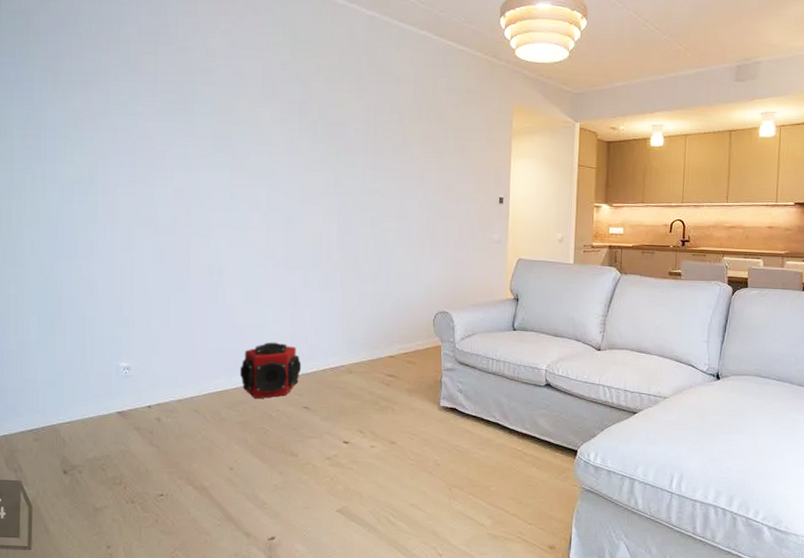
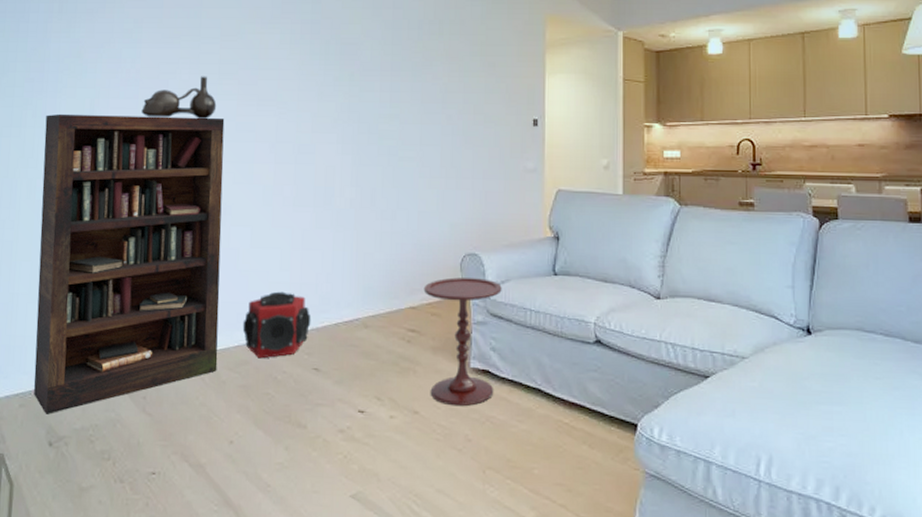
bookcase: none [45,179,220,447] -> present [33,113,225,415]
decorative vase: none [139,148,212,188] -> present [141,76,217,118]
side table: none [401,331,469,438] -> present [423,277,502,407]

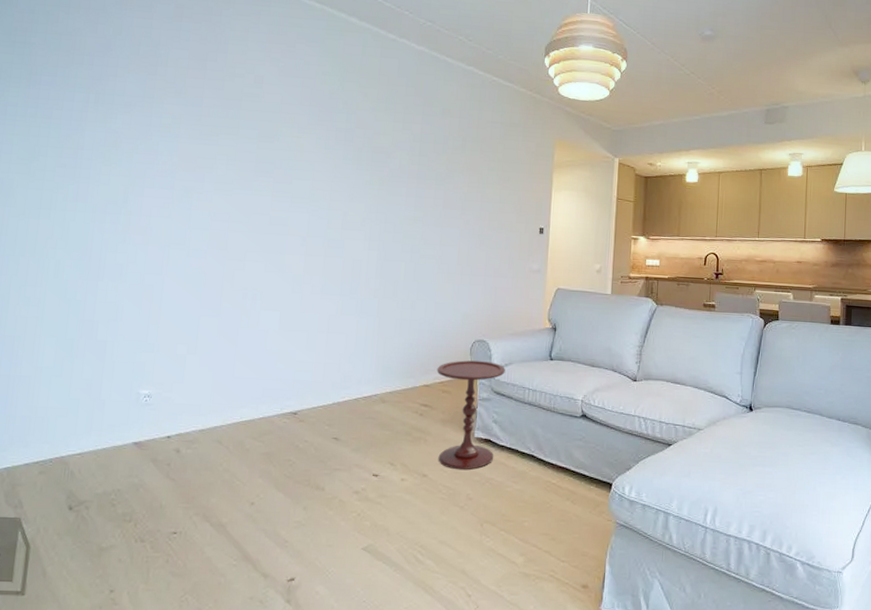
bookcase: present [33,113,225,415] -> none [54,199,259,481]
decorative vase: present [141,76,217,118] -> none [176,172,252,211]
speaker: present [242,291,312,359] -> none [267,369,334,429]

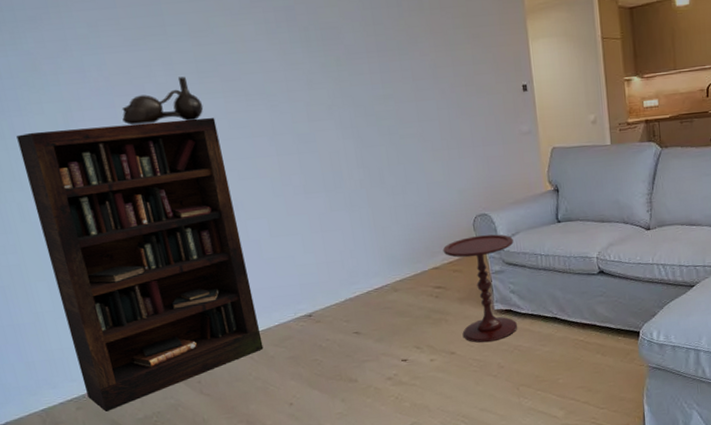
bookcase: none [54,199,259,481] -> present [16,117,264,412]
decorative vase: none [176,172,252,211] -> present [121,76,204,125]

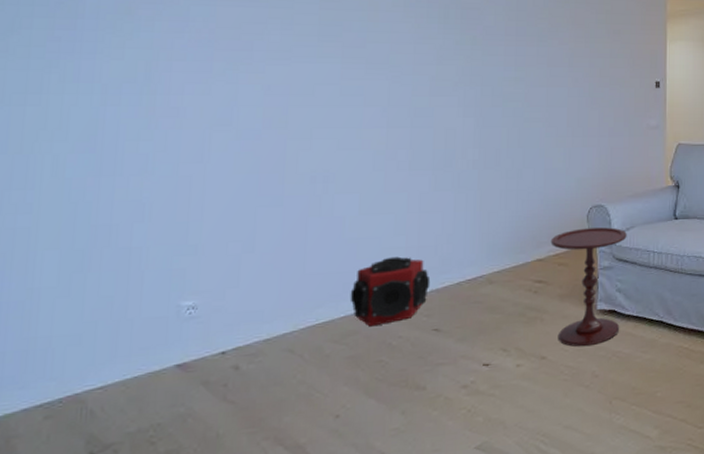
bookcase: present [16,117,264,412] -> none [65,78,326,422]
decorative vase: present [121,76,204,125] -> none [217,38,316,82]
speaker: none [278,271,344,332] -> present [350,256,431,327]

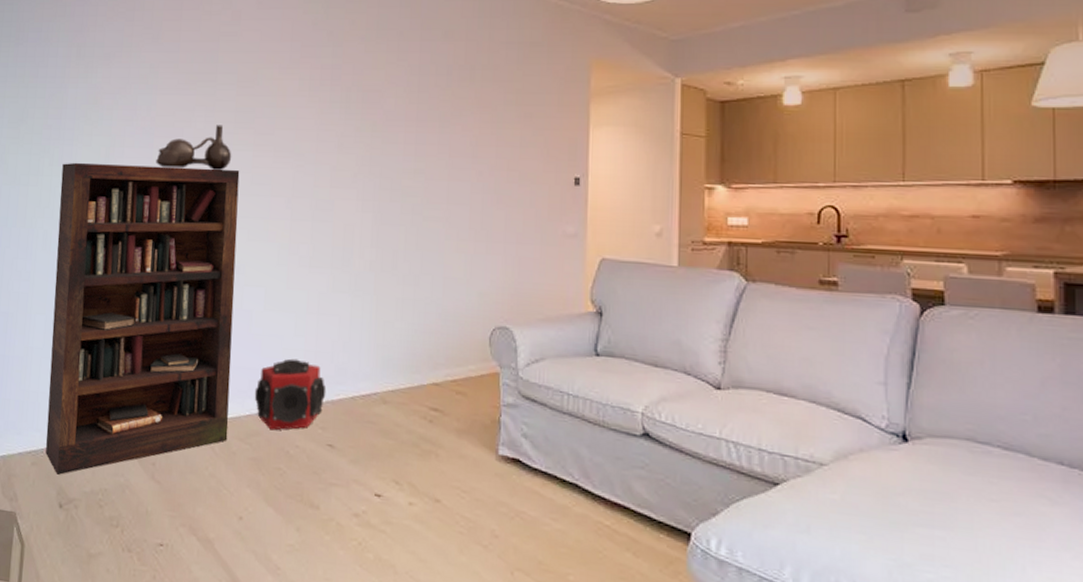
bookcase: none [65,78,326,422] -> present [45,162,240,475]
decorative vase: none [217,38,316,82] -> present [156,125,232,170]
side table: present [550,227,627,347] -> none [448,352,536,499]

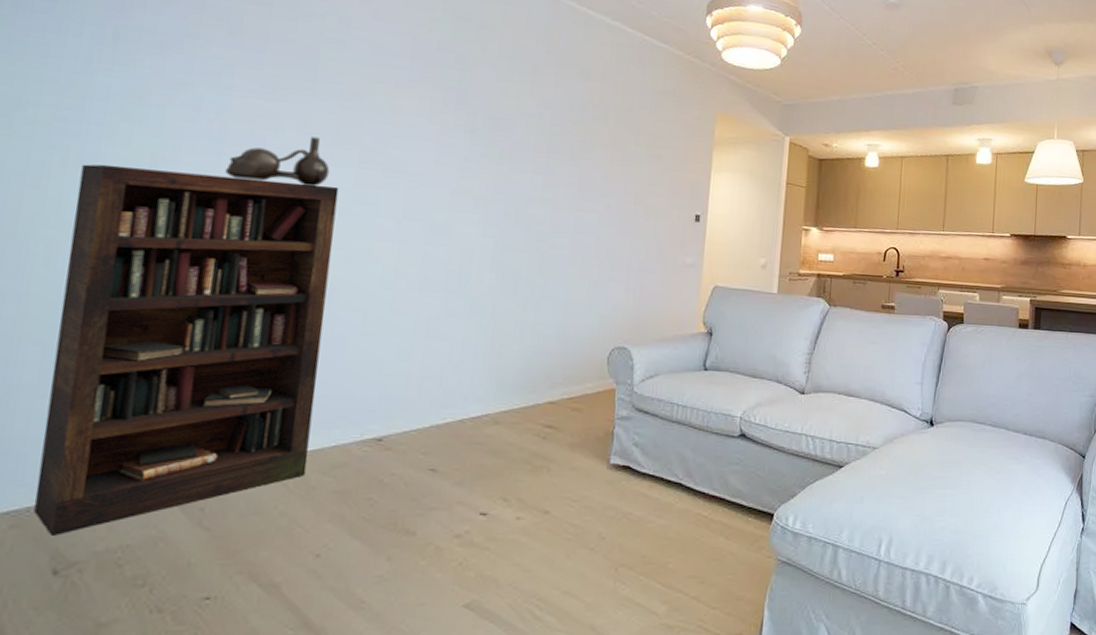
speaker: present [254,358,327,431] -> none [342,384,432,460]

